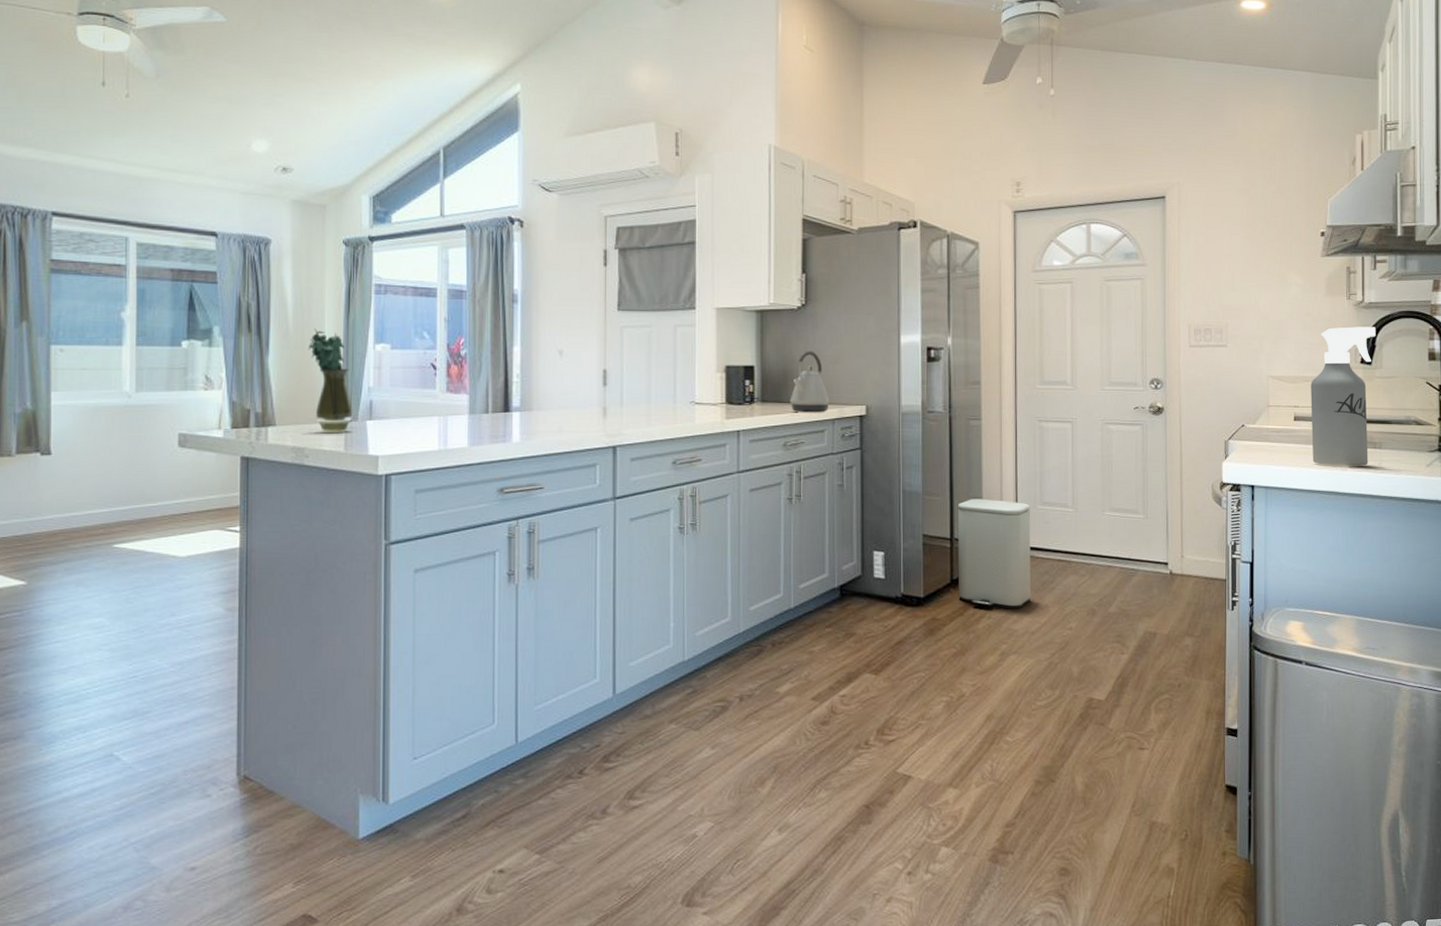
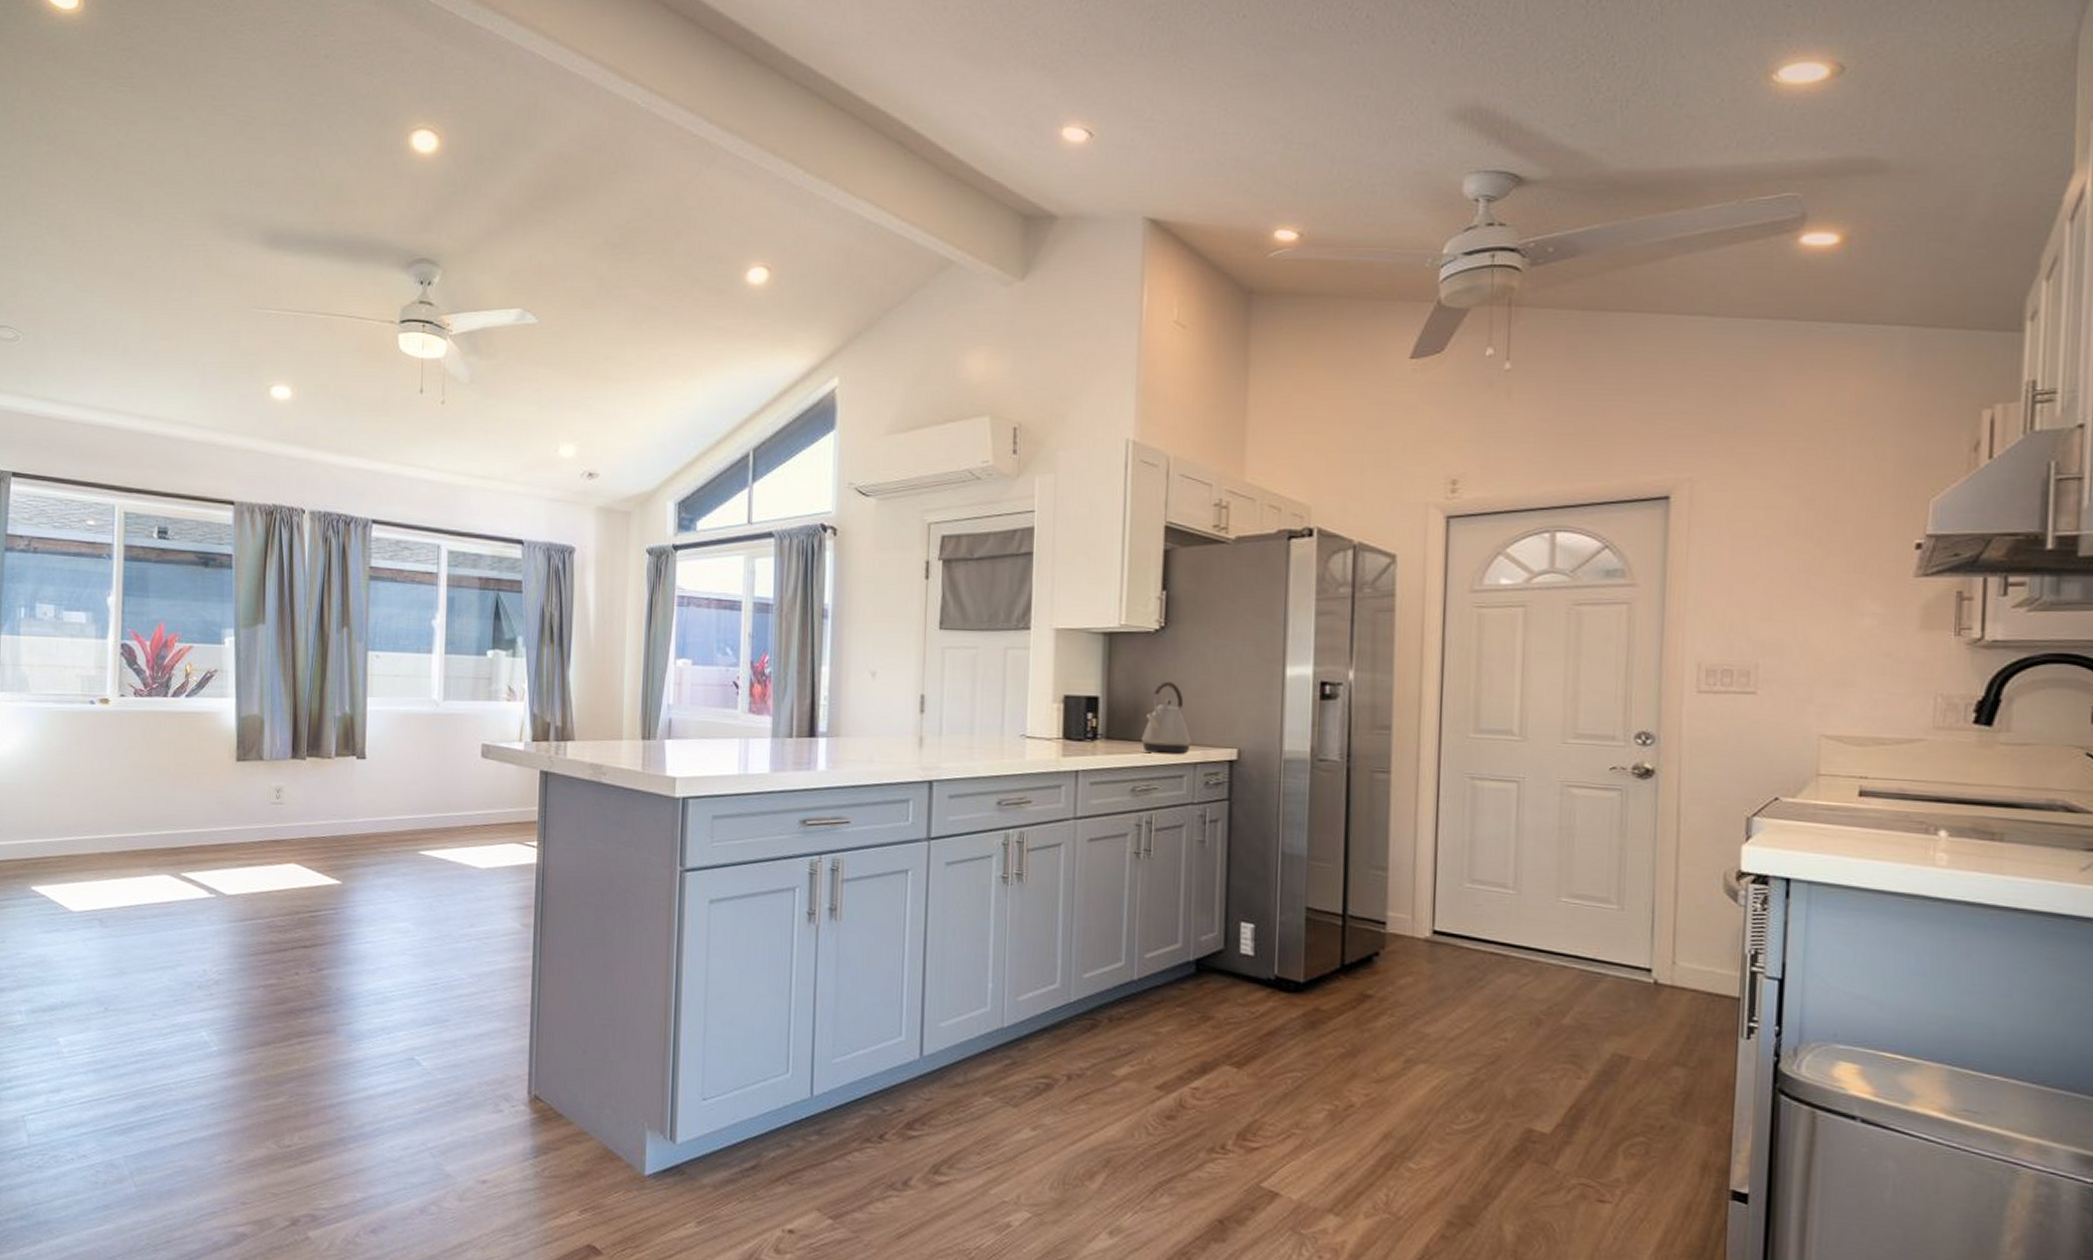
vase: present [309,328,353,432] -> none [609,640,652,751]
pedal bin: present [957,499,1032,609] -> none [1351,868,1454,1008]
spray bottle: present [1311,326,1376,466] -> none [1886,673,2002,864]

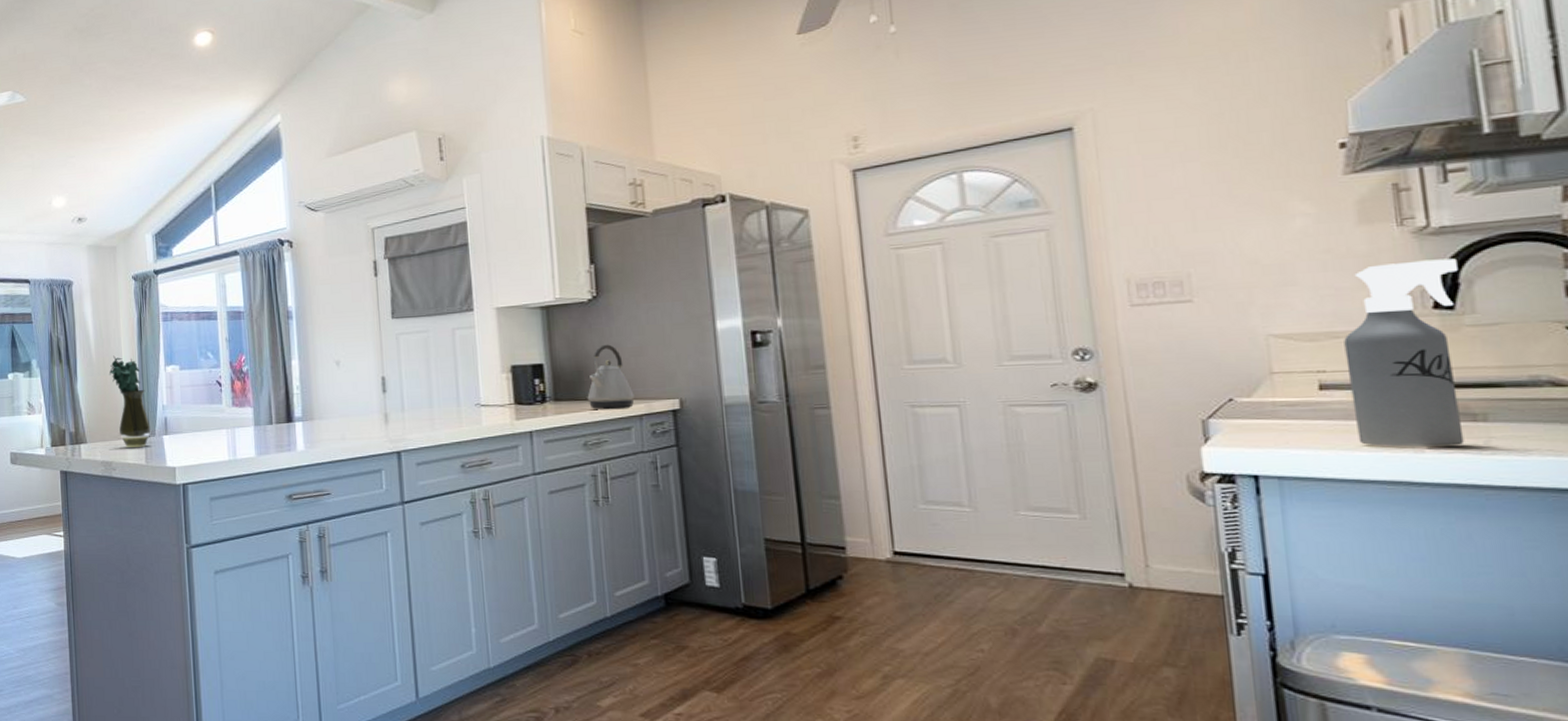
vase: none [609,640,652,751] -> present [109,355,151,448]
spray bottle: none [1886,673,2002,864] -> present [1344,258,1465,447]

